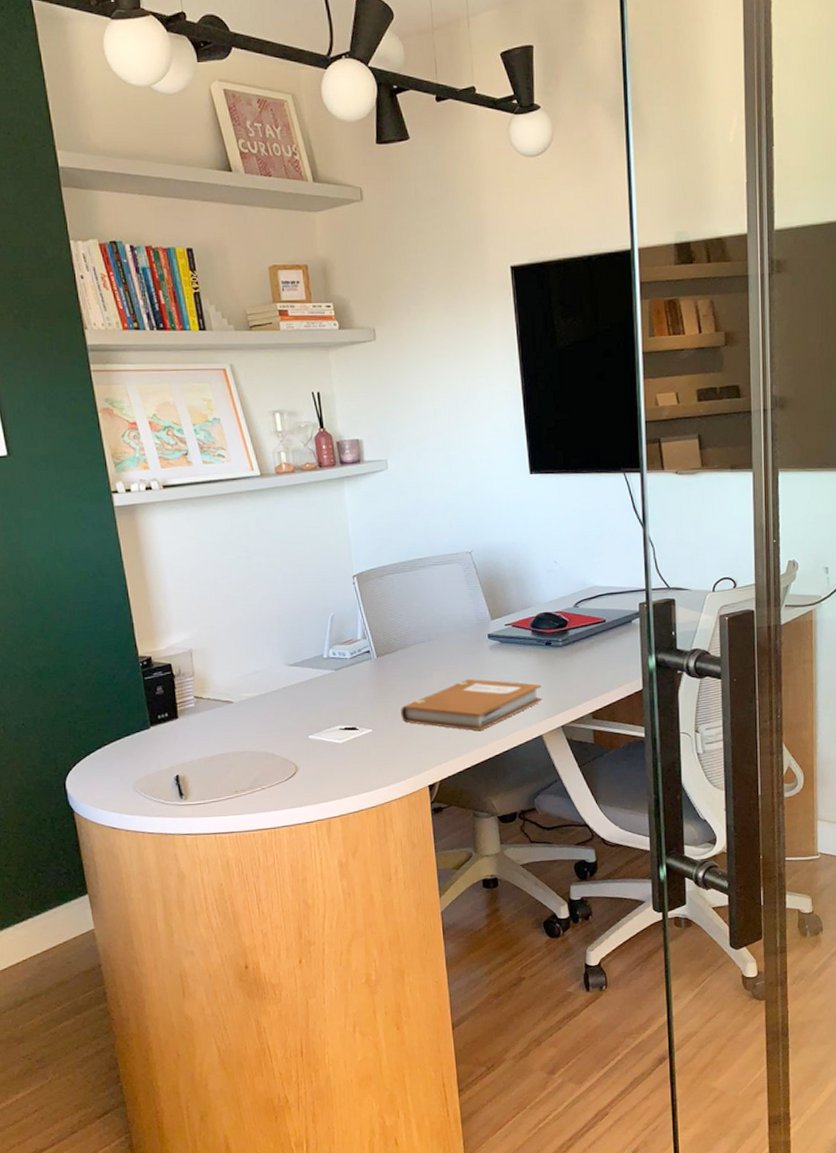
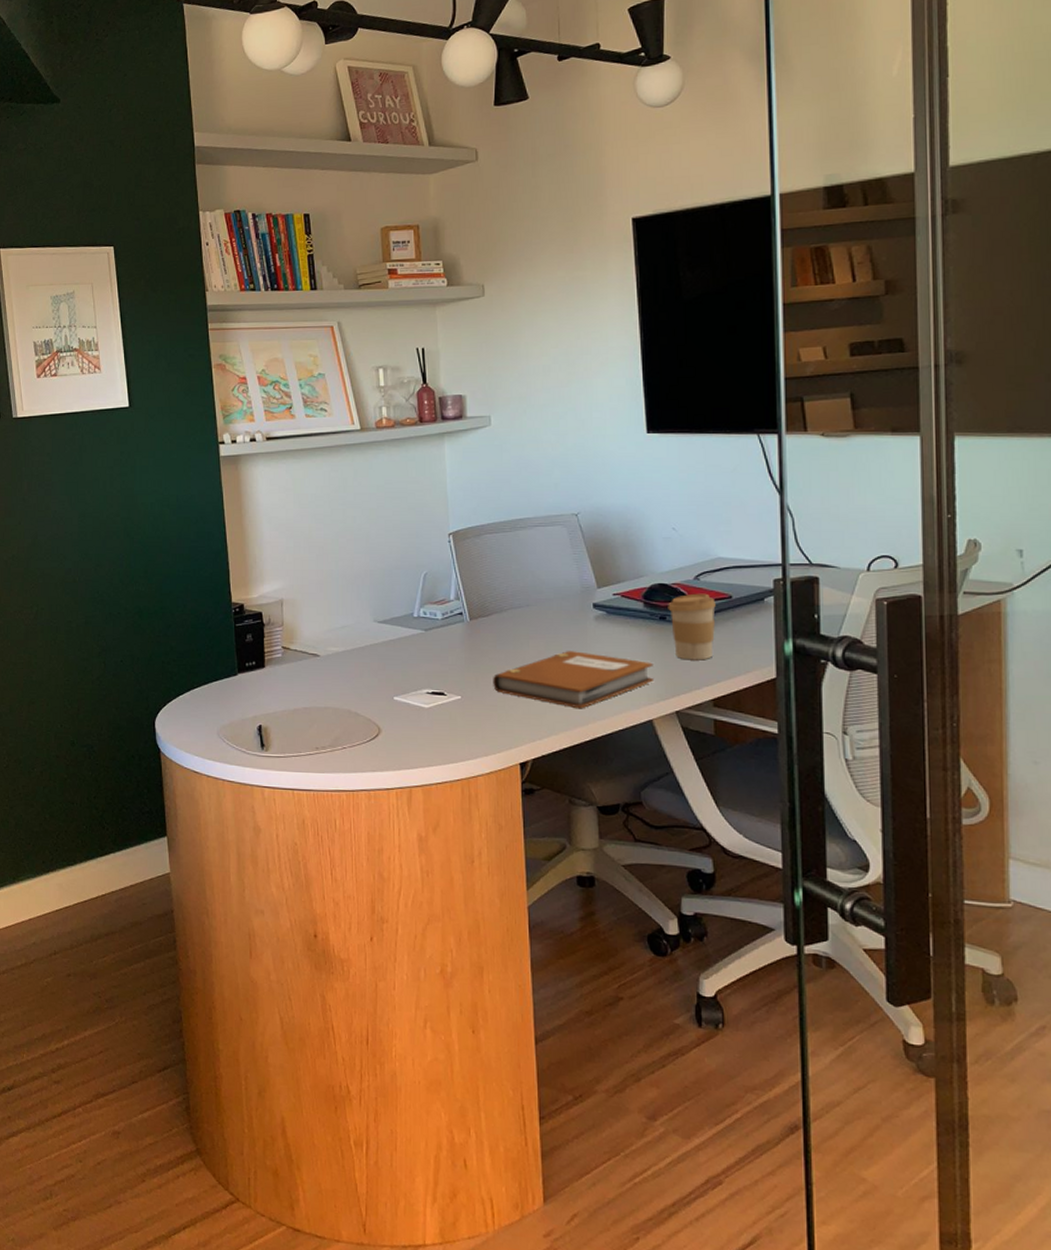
coffee cup: none [552,619,592,680] -> present [668,593,716,660]

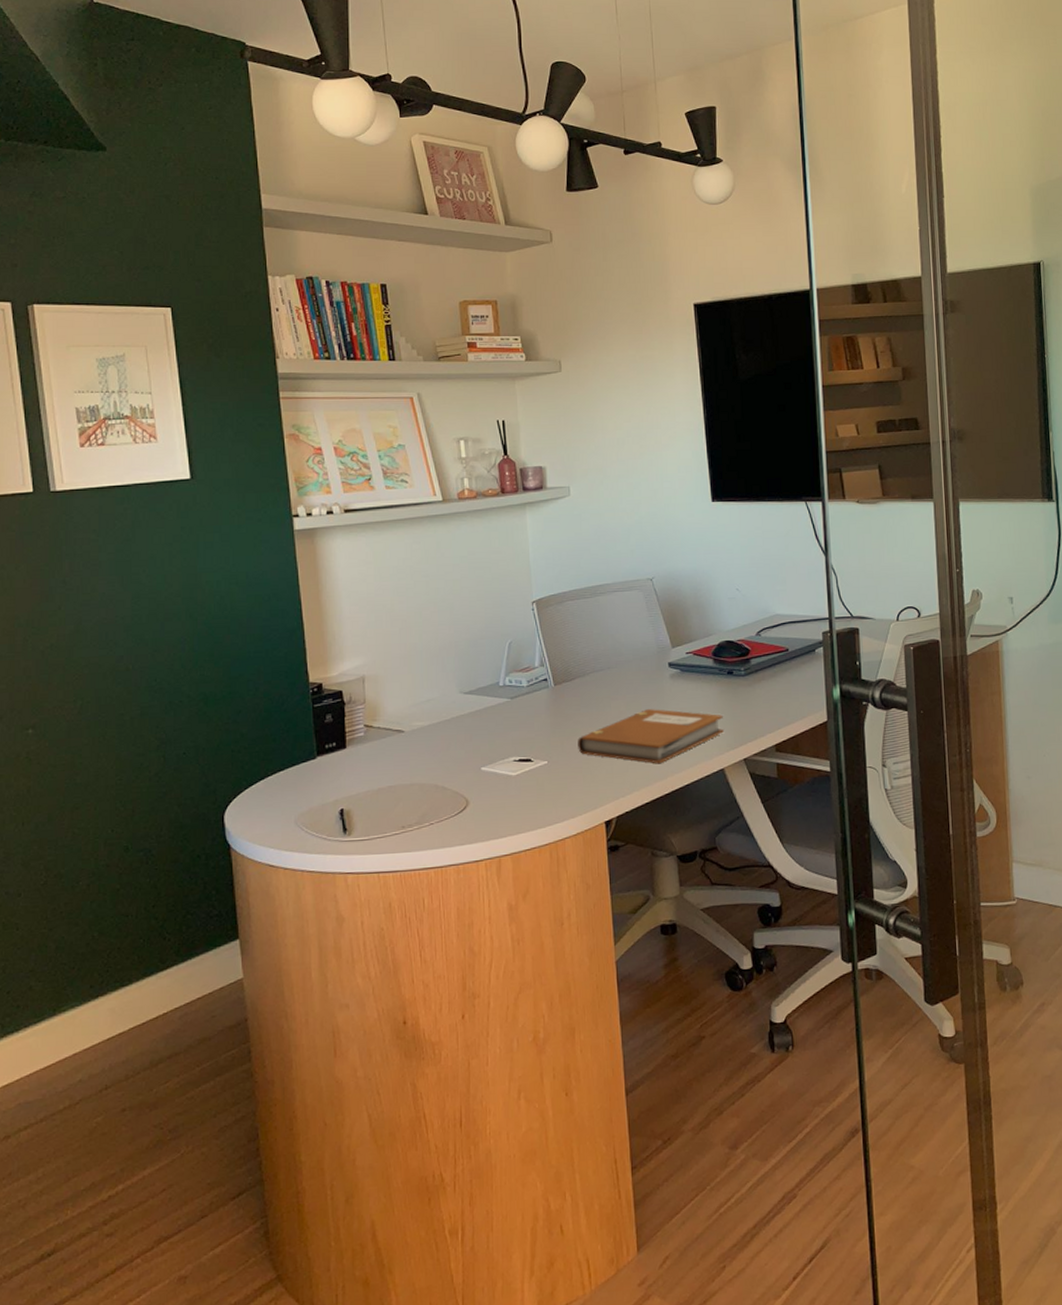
coffee cup: present [668,593,716,660] -> none [734,648,775,710]

